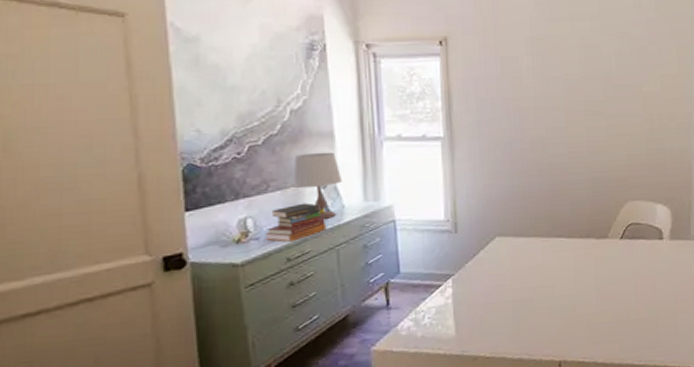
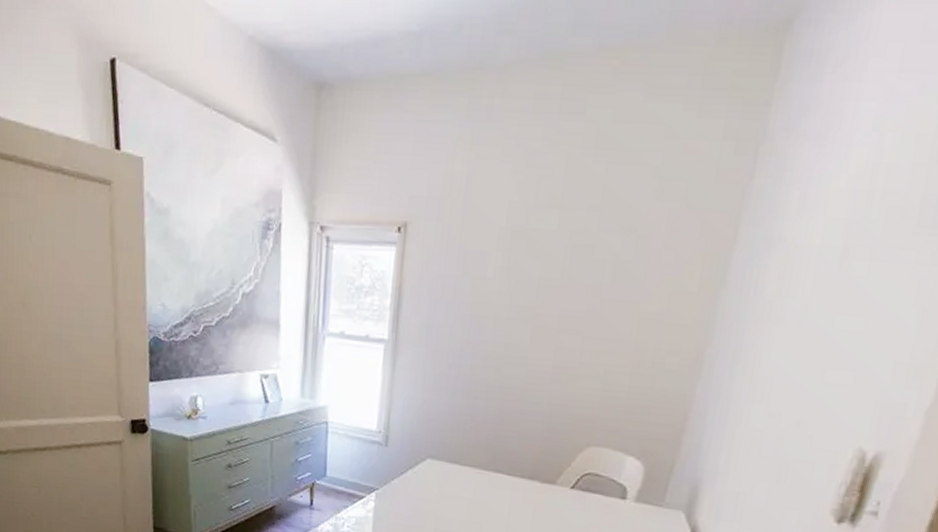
books: present [265,203,327,242] -> none [211,390,264,426]
table lamp: present [293,152,343,221] -> none [238,340,283,410]

